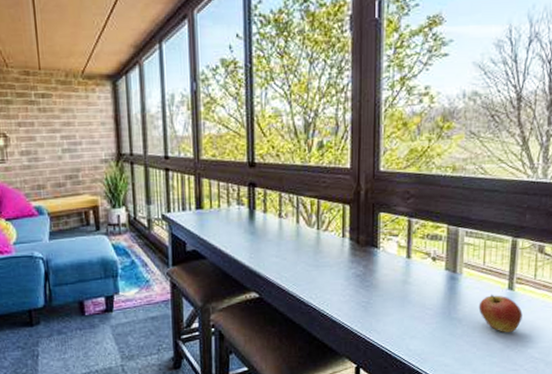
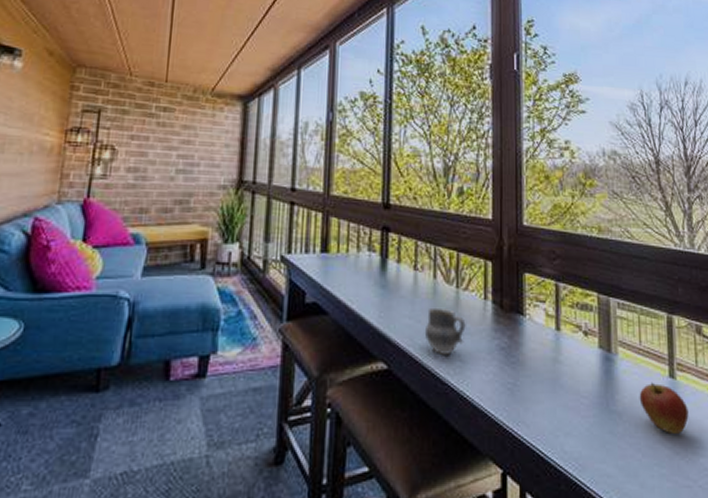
cup: none [289,247,326,285] -> present [424,307,466,356]

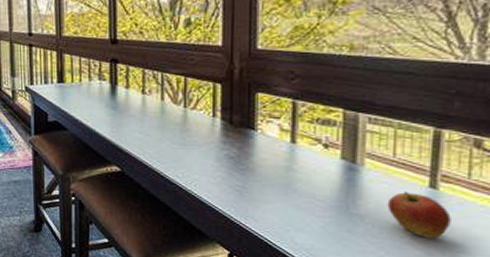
cup: present [424,307,466,356] -> none [153,124,194,163]

